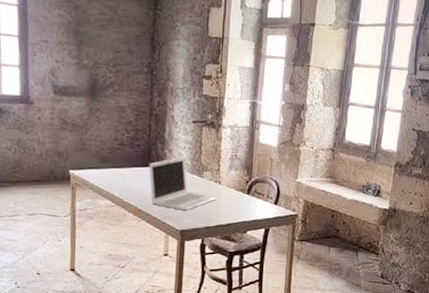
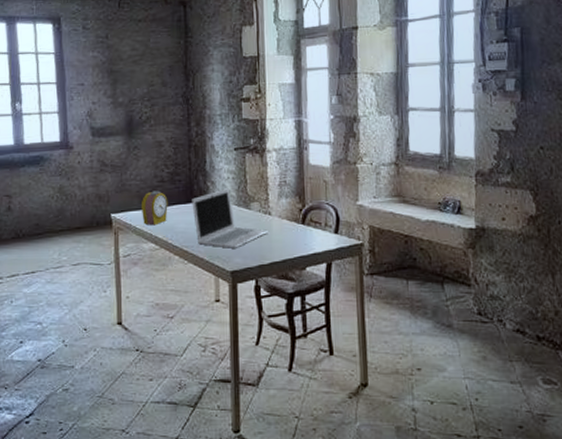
alarm clock: none [99,152,126,185] -> present [140,190,168,226]

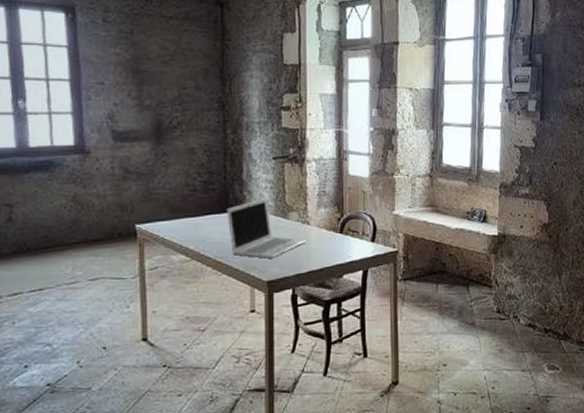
alarm clock: present [140,190,168,226] -> none [170,200,201,237]

